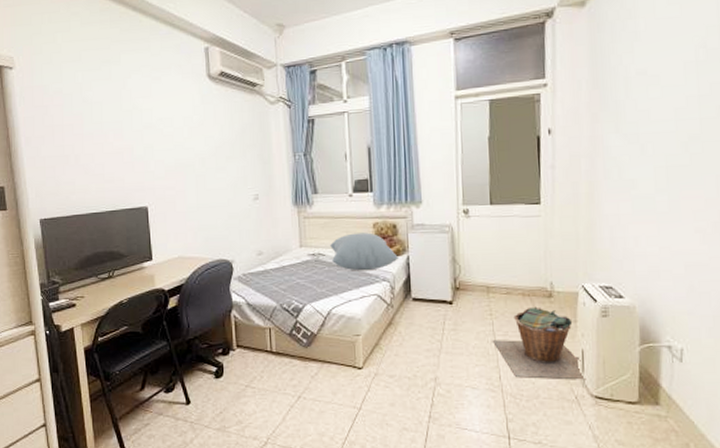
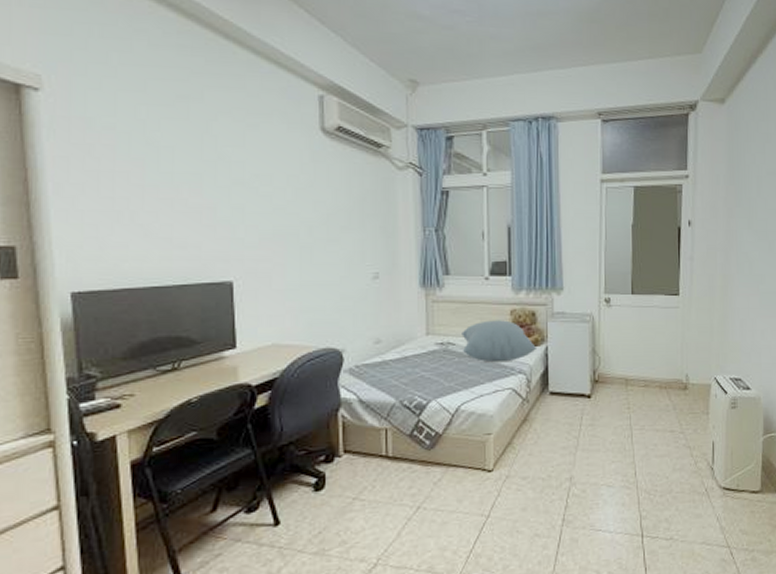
laundry basket: present [493,306,586,380] -> none [630,399,716,473]

